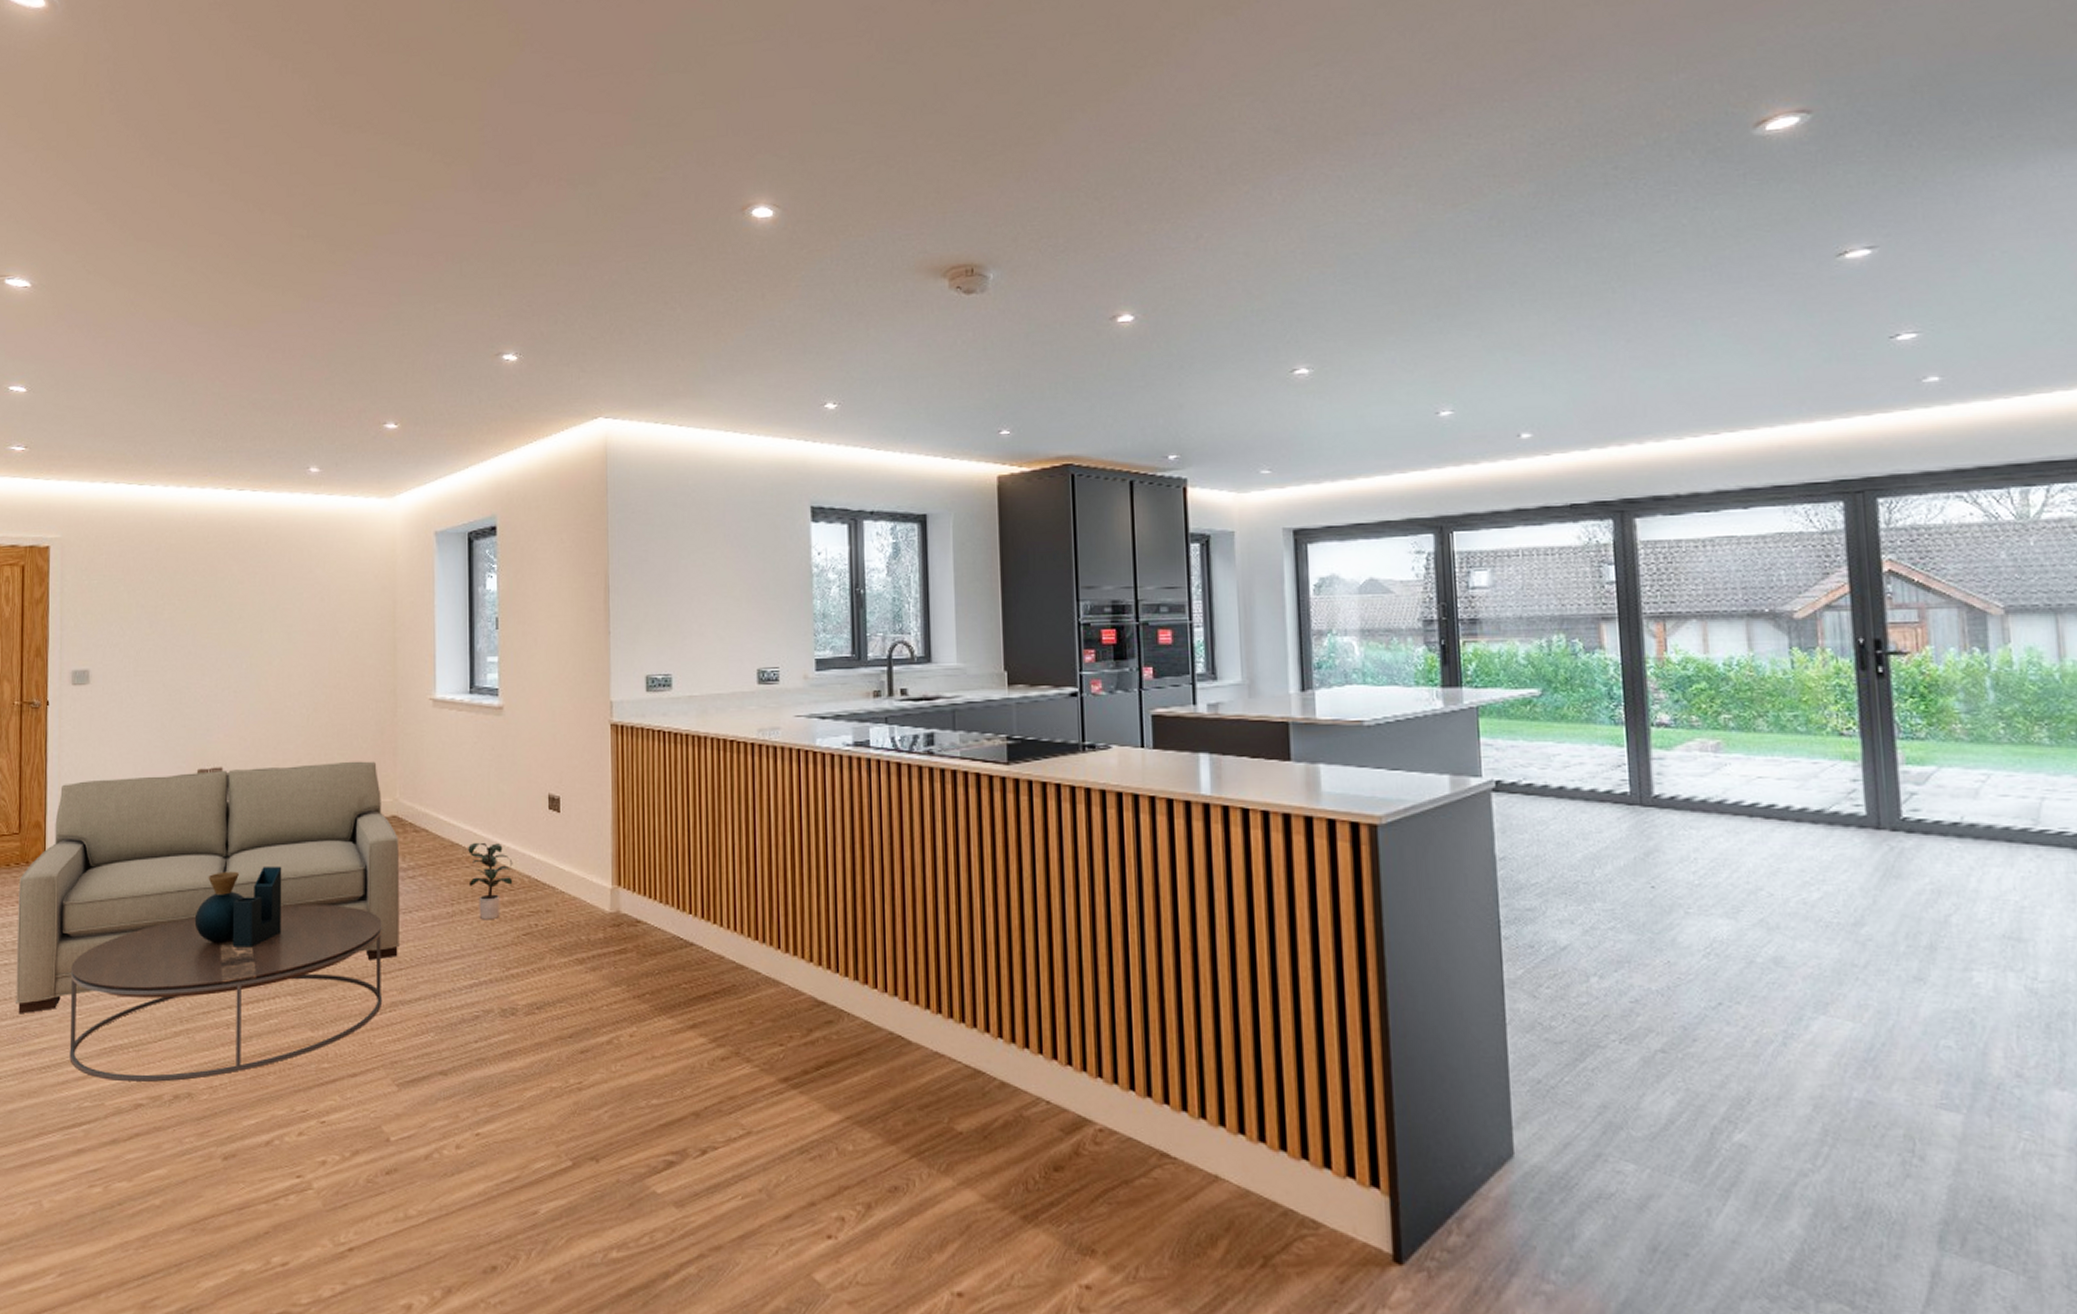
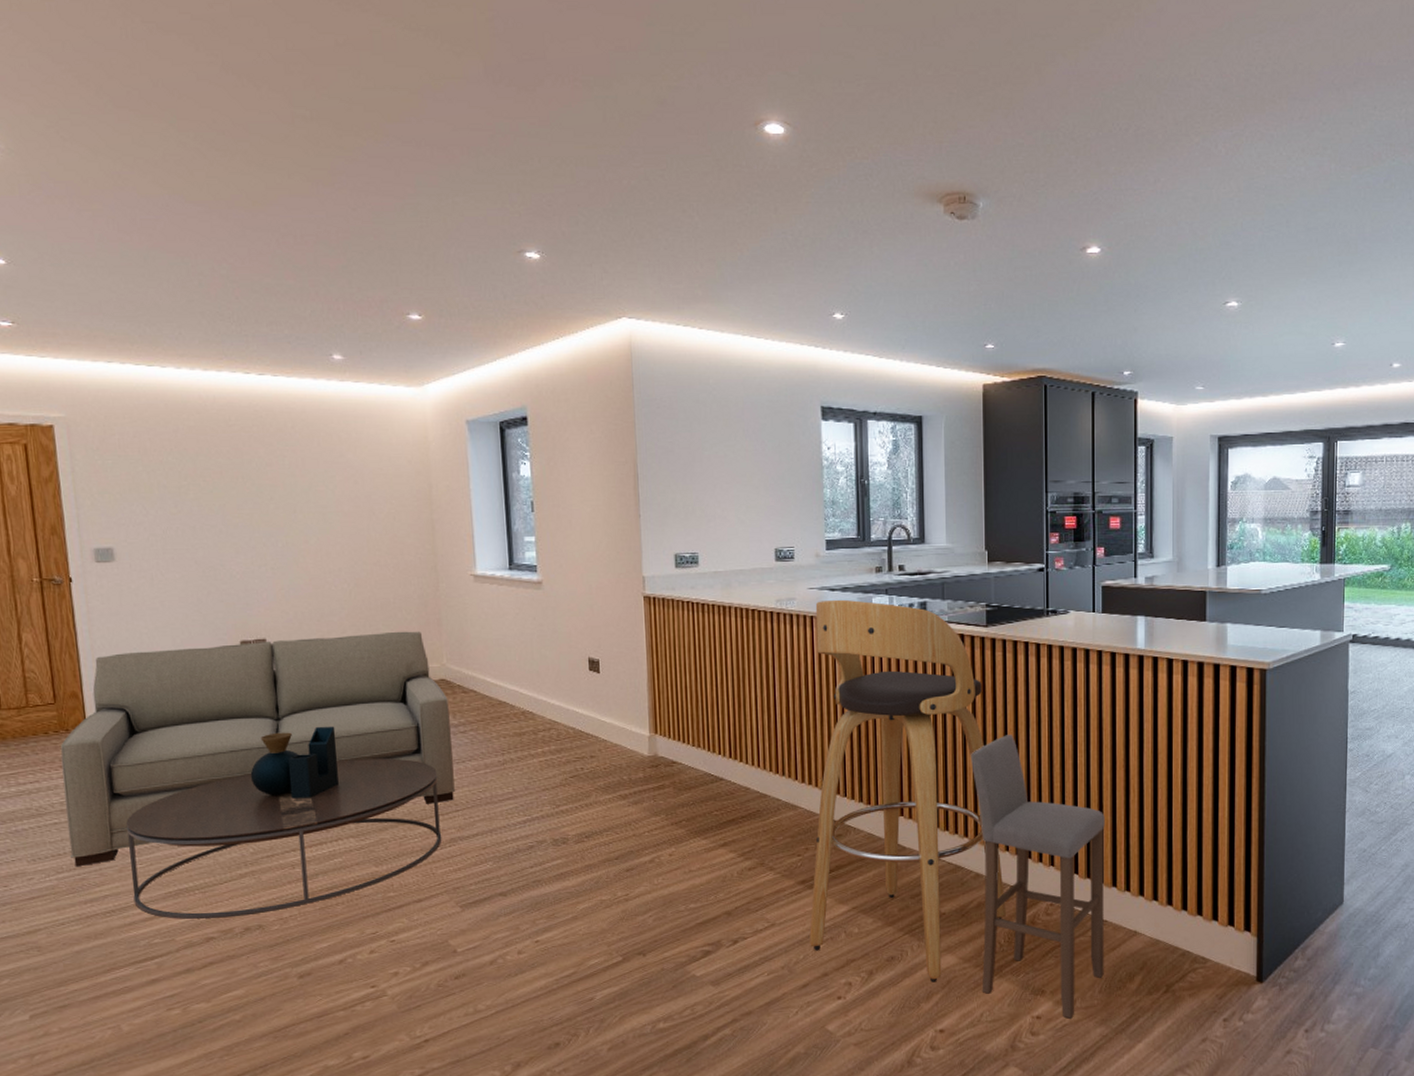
potted plant: present [468,842,513,920] -> none [515,700,559,766]
bar stool: none [793,729,1041,1226] -> present [809,599,1006,983]
bar stool: none [990,901,1176,1293] -> present [970,735,1105,1019]

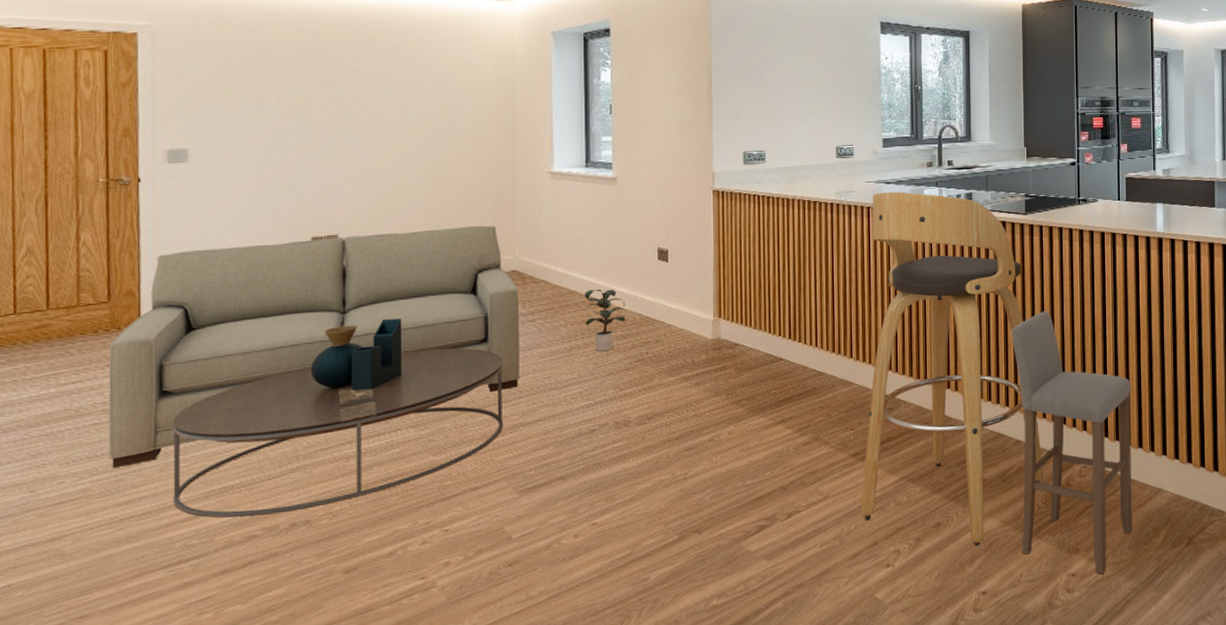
potted plant: none [515,700,559,766] -> present [584,289,626,352]

